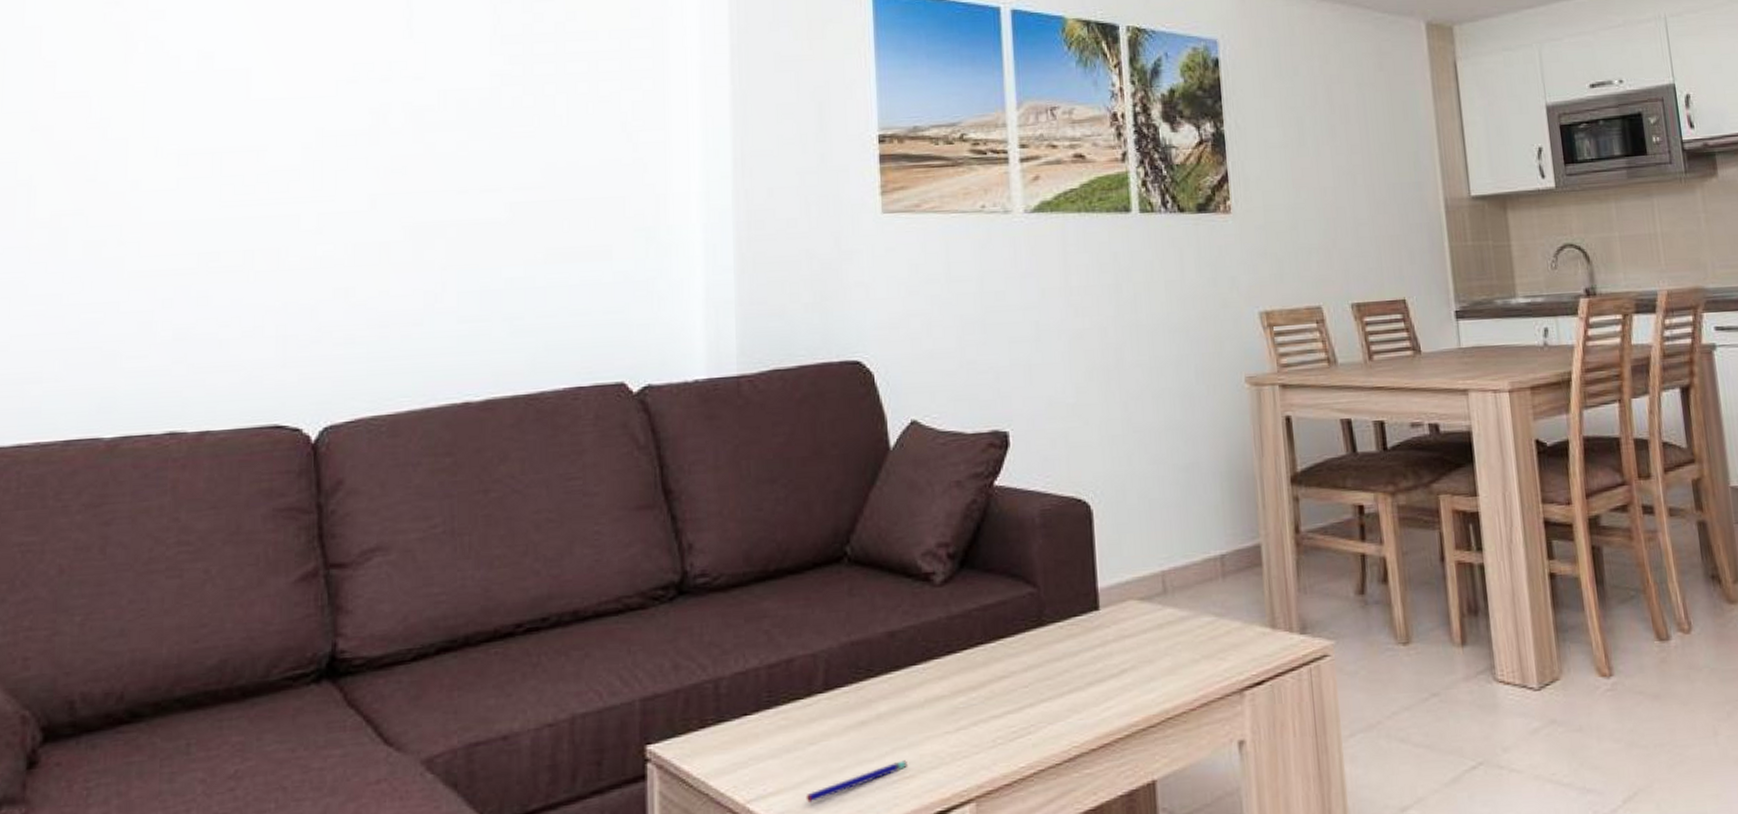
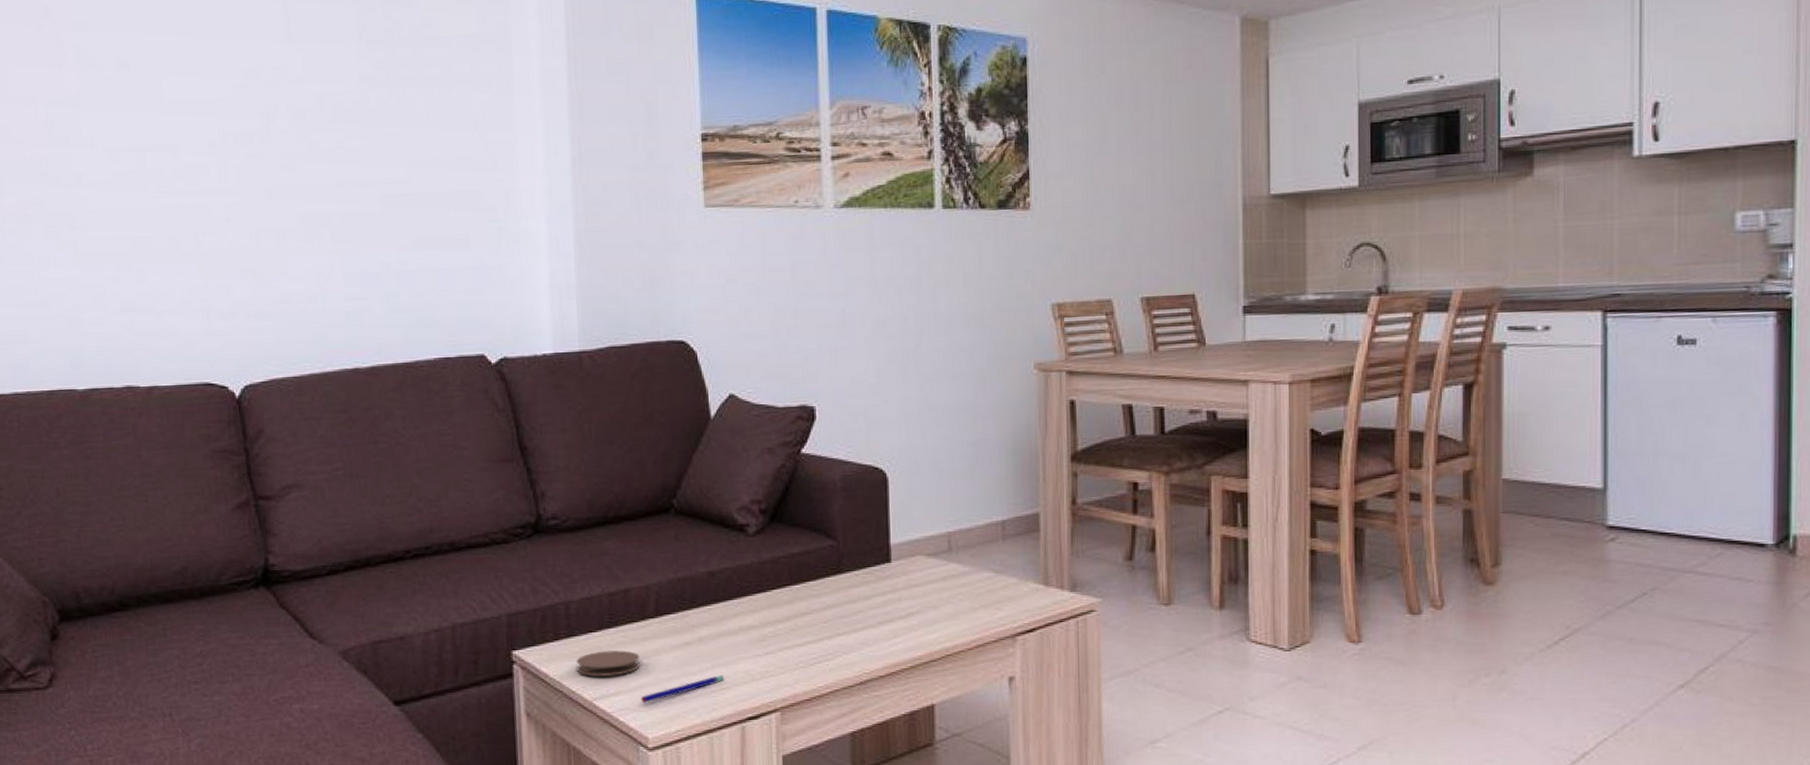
coaster: none [726,736,806,773] -> present [576,650,640,676]

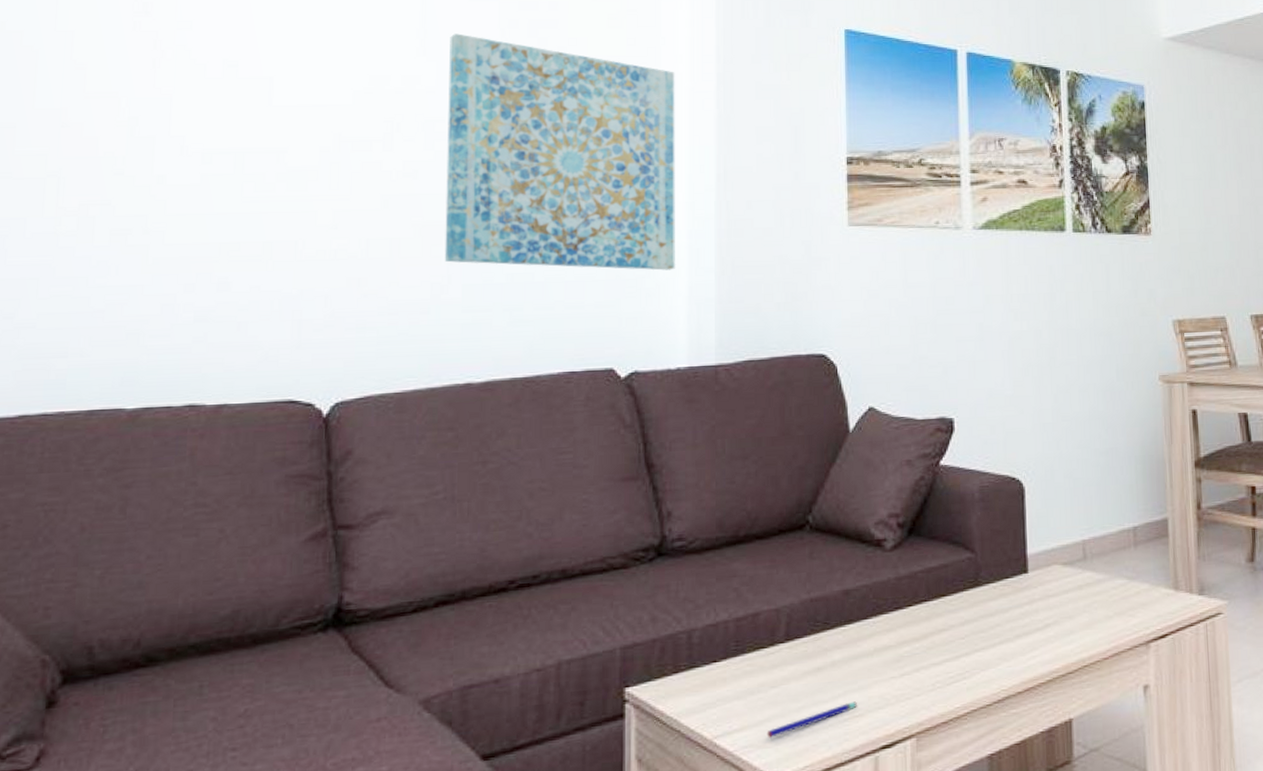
wall art: none [311,20,536,258] -> present [444,33,675,271]
coaster: present [576,650,640,676] -> none [697,680,767,712]

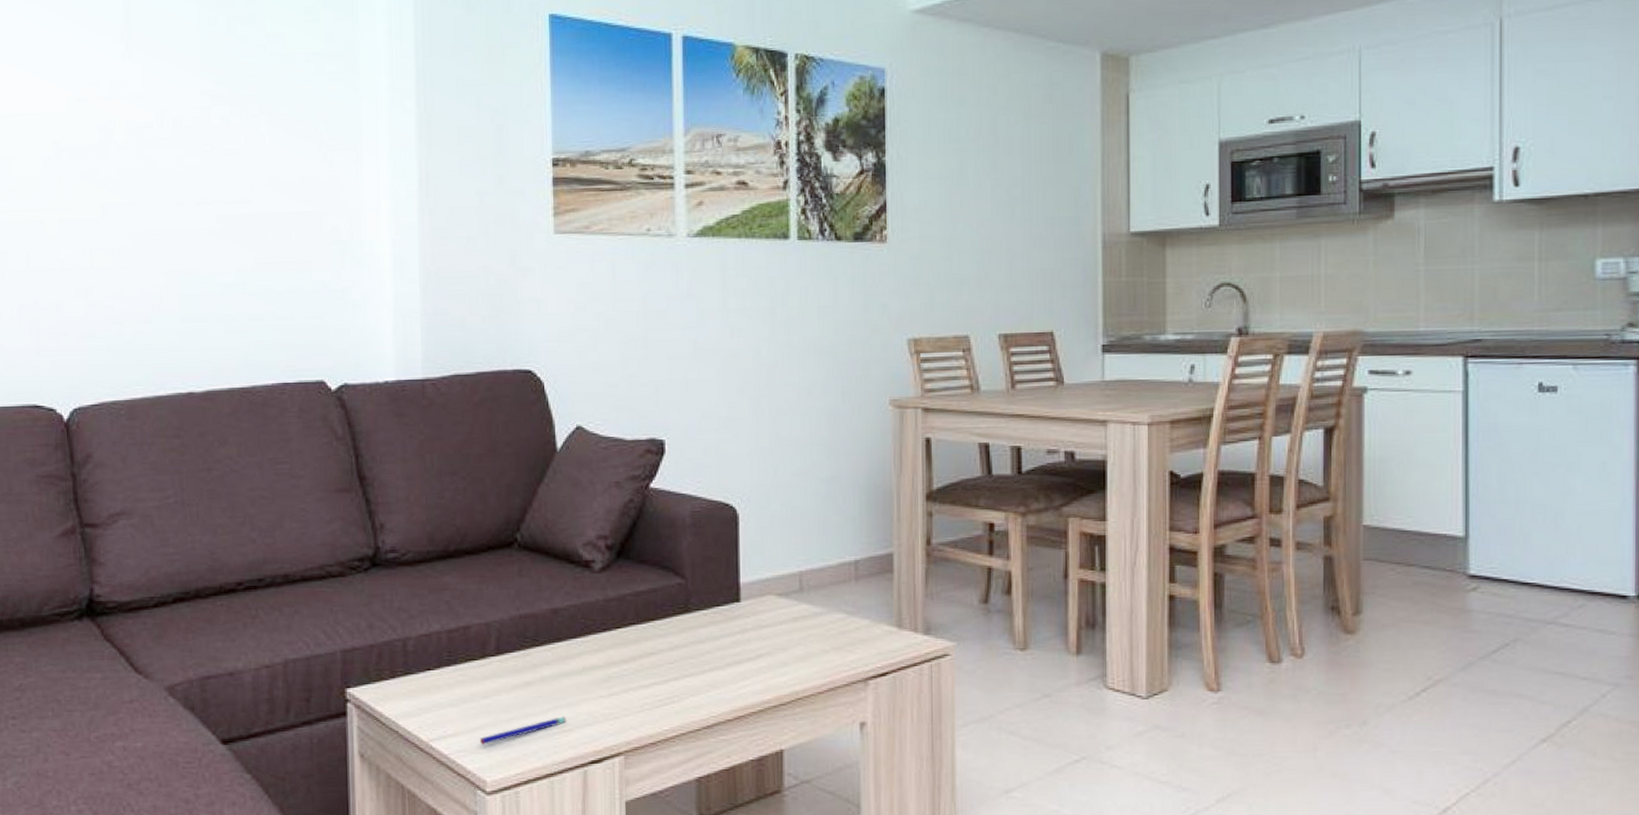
wall art: present [444,33,675,271] -> none [153,34,380,281]

